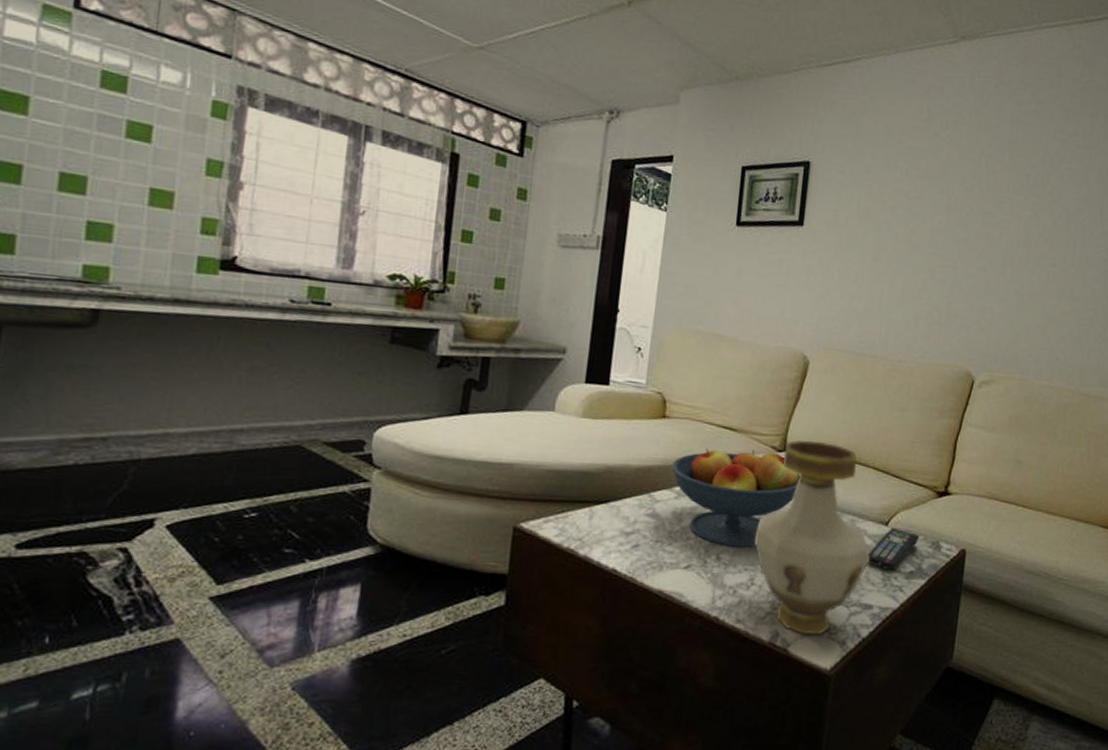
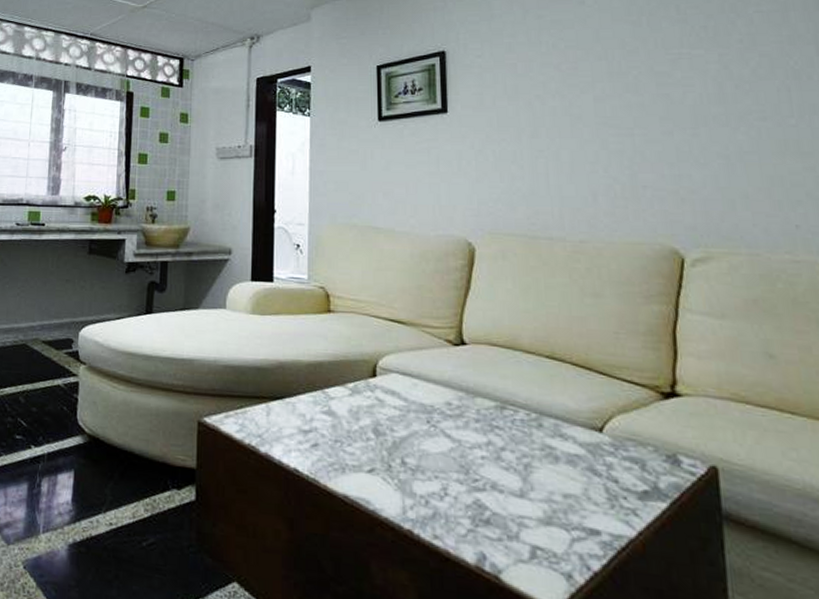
fruit bowl: present [671,448,800,547] -> none [342,342,484,452]
vase: present [754,440,870,635] -> none [441,333,587,563]
remote control: present [867,527,919,571] -> none [583,434,647,489]

